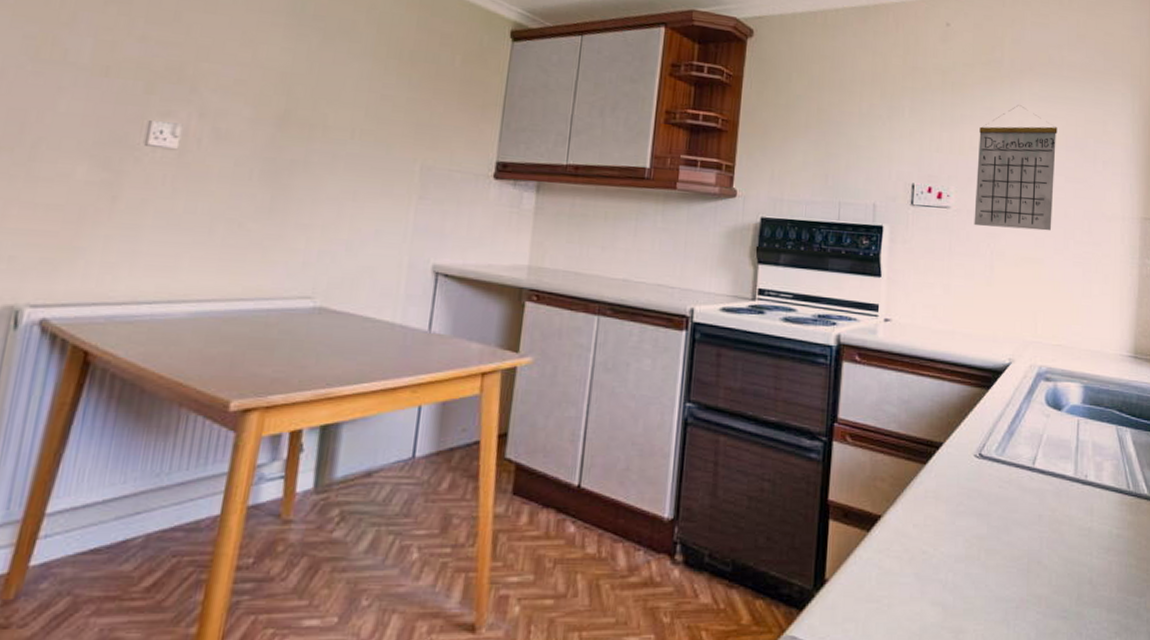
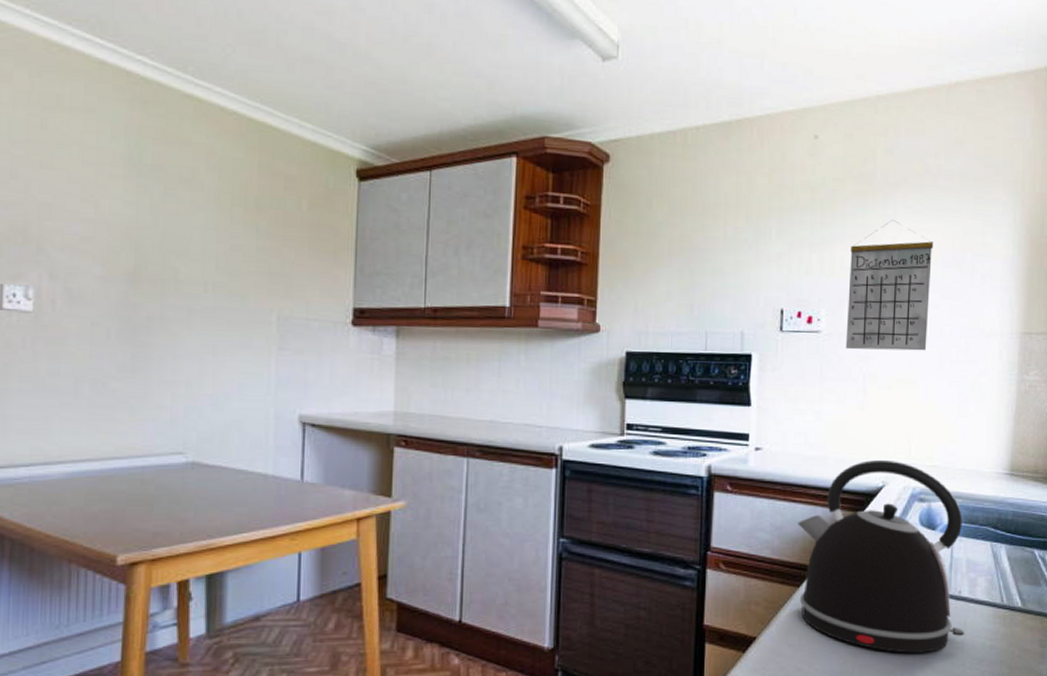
kettle: none [925,336,1092,539] -> present [797,459,965,654]

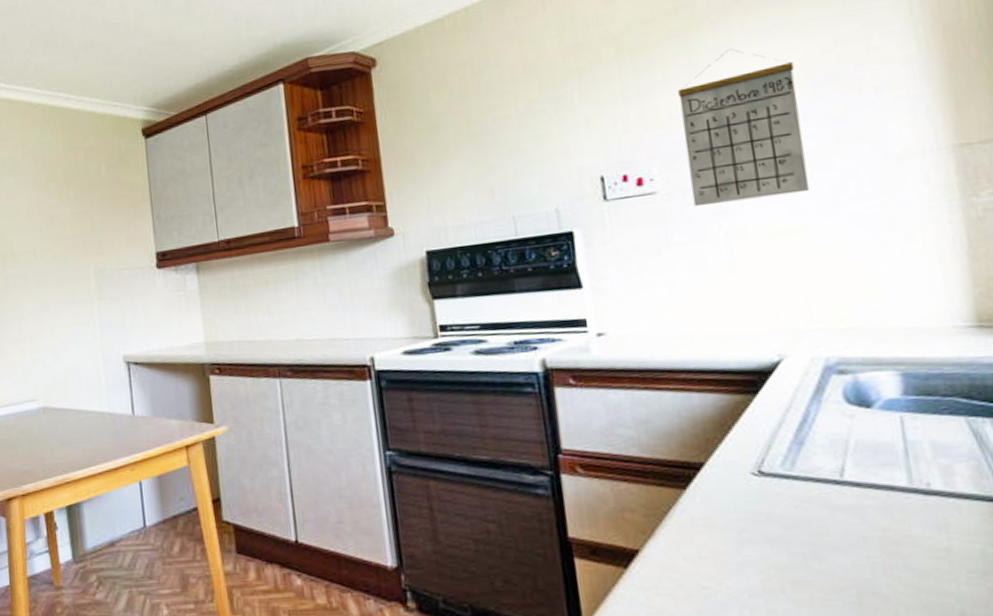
kettle: present [797,459,965,654] -> none [668,328,949,566]

